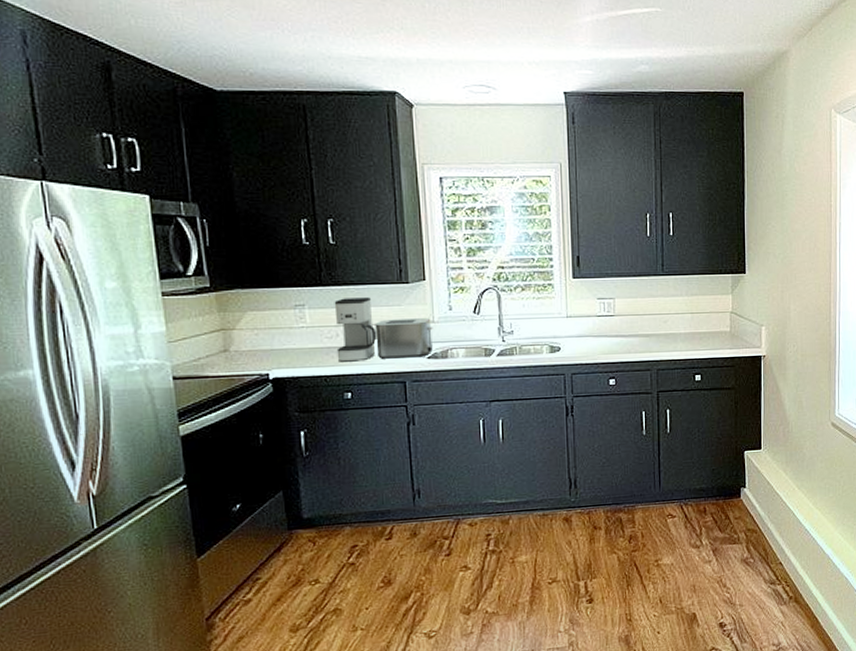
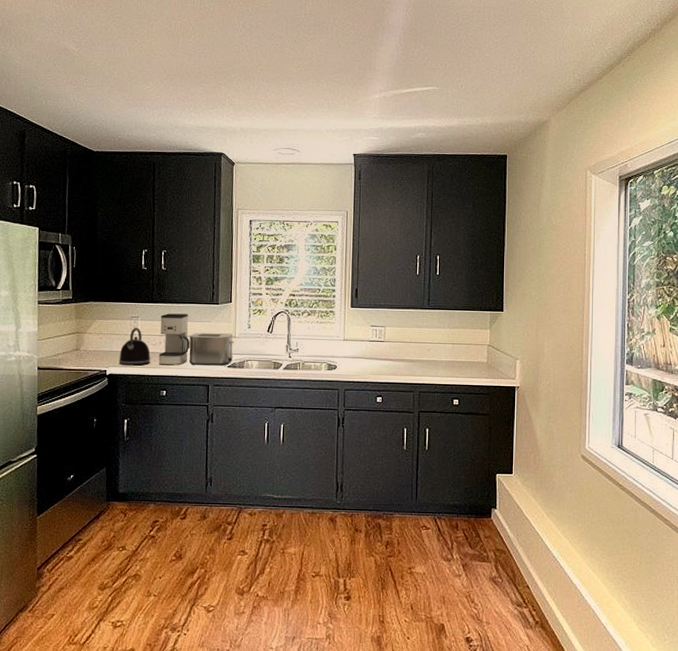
kettle: none [284,318,328,367] -> present [118,327,151,367]

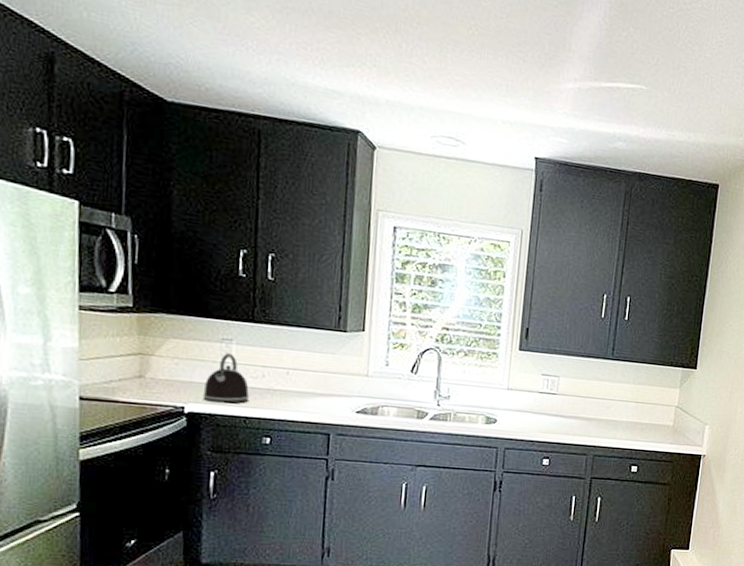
coffee maker: present [158,313,190,366] -> none [260,338,306,407]
toaster: present [189,333,234,366] -> none [303,366,366,411]

